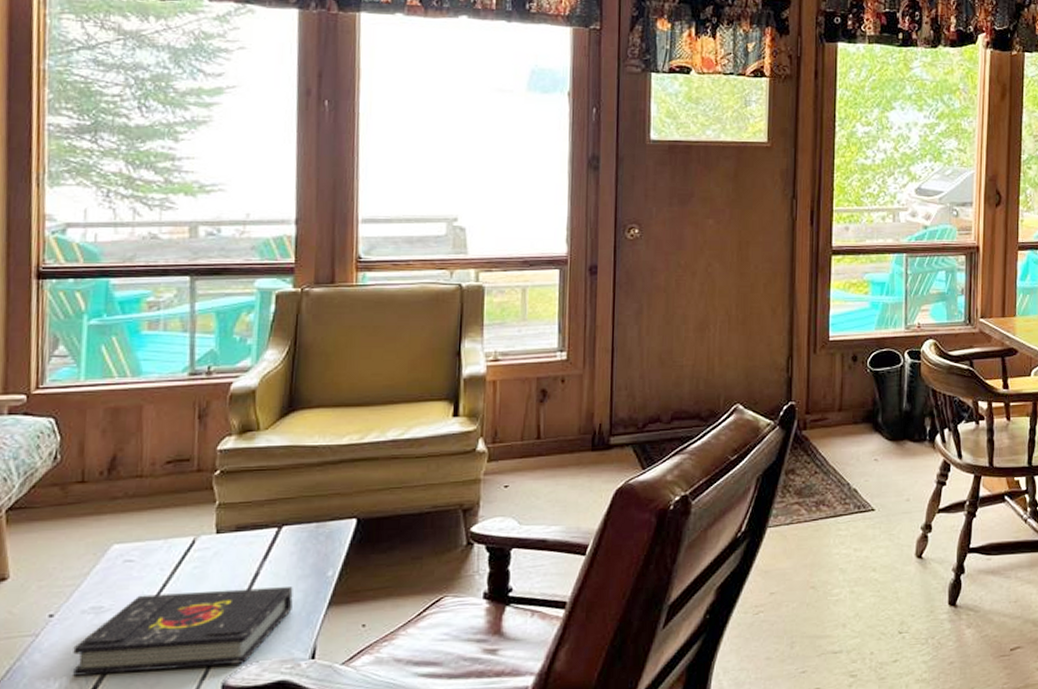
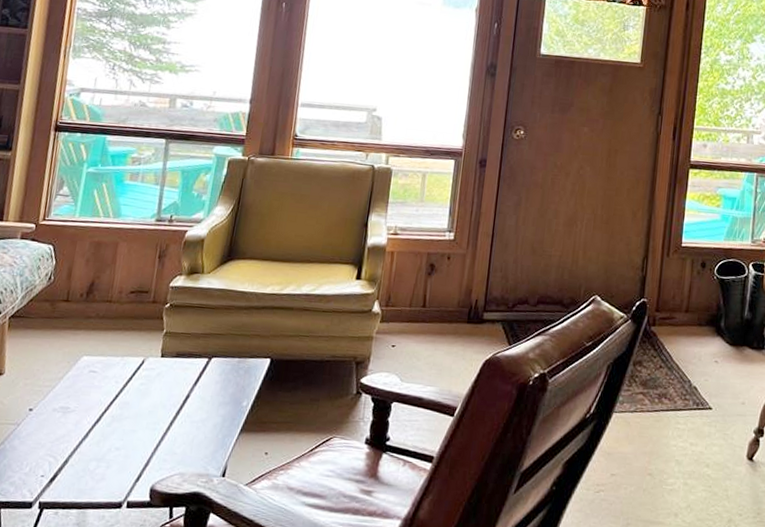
book: present [73,587,293,676] -> none [41,402,215,472]

